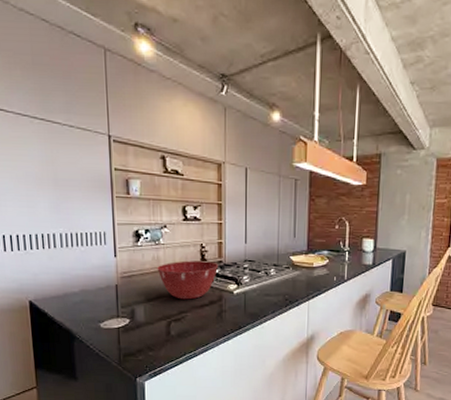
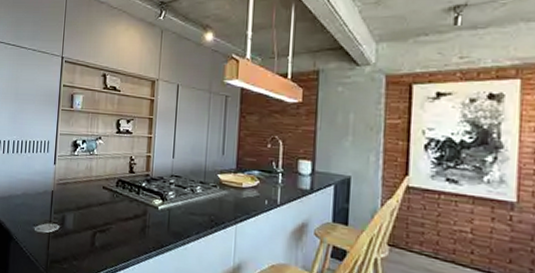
mixing bowl: present [157,260,218,300] -> none [89,172,145,212]

